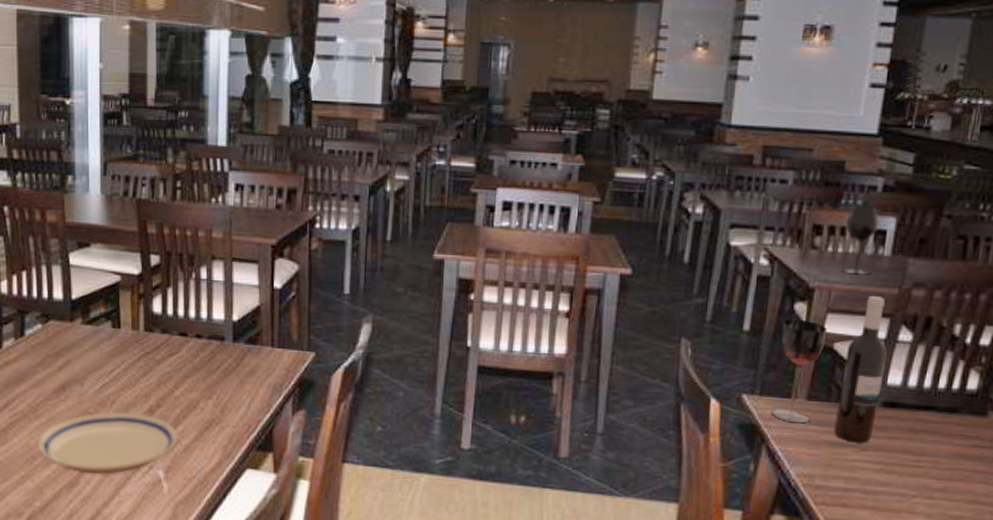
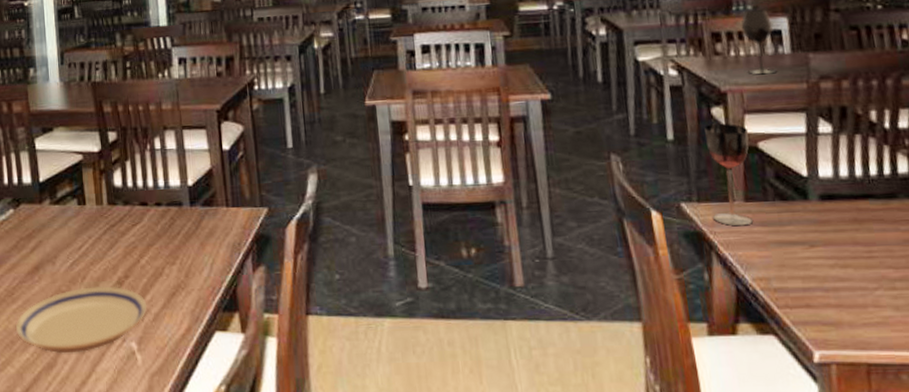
wine bottle: present [833,296,888,444] -> none [771,93,818,240]

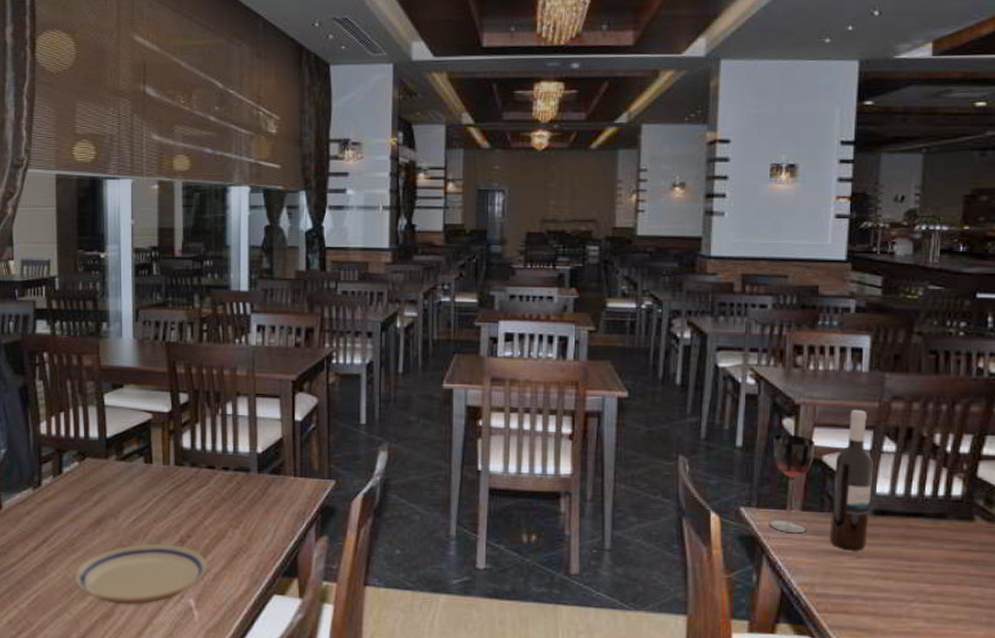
wineglass: present [741,9,777,75] -> none [824,325,856,390]
wine bottle: none [771,93,818,240] -> present [829,410,874,551]

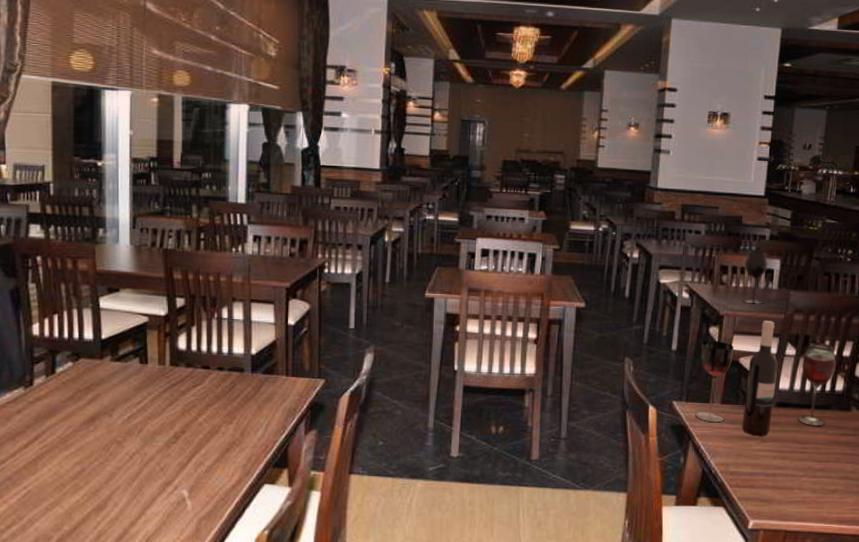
plate: present [74,543,208,605] -> none [67,439,201,497]
wineglass: none [824,325,856,390] -> present [743,250,769,304]
wineglass: none [903,436,951,540] -> present [798,342,836,427]

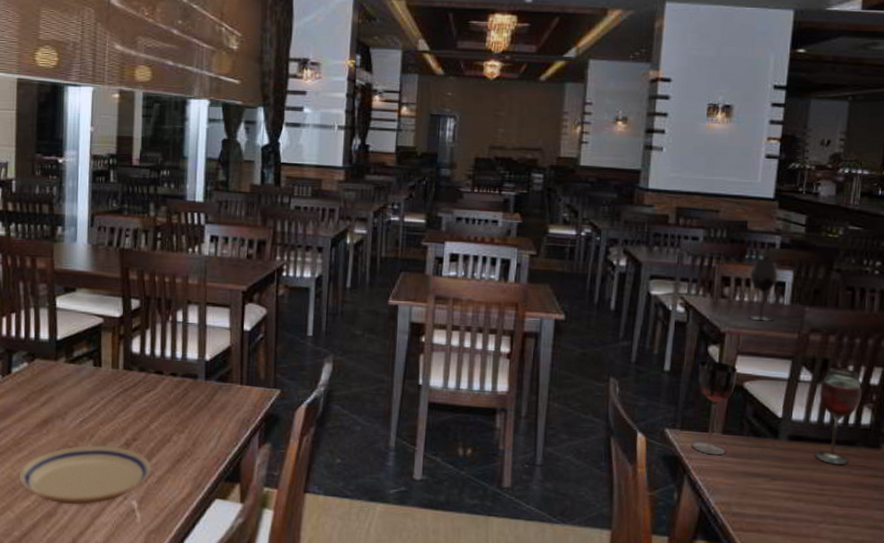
plate: none [67,439,201,497] -> present [18,445,152,505]
wine bottle: present [742,321,778,436] -> none [747,340,791,474]

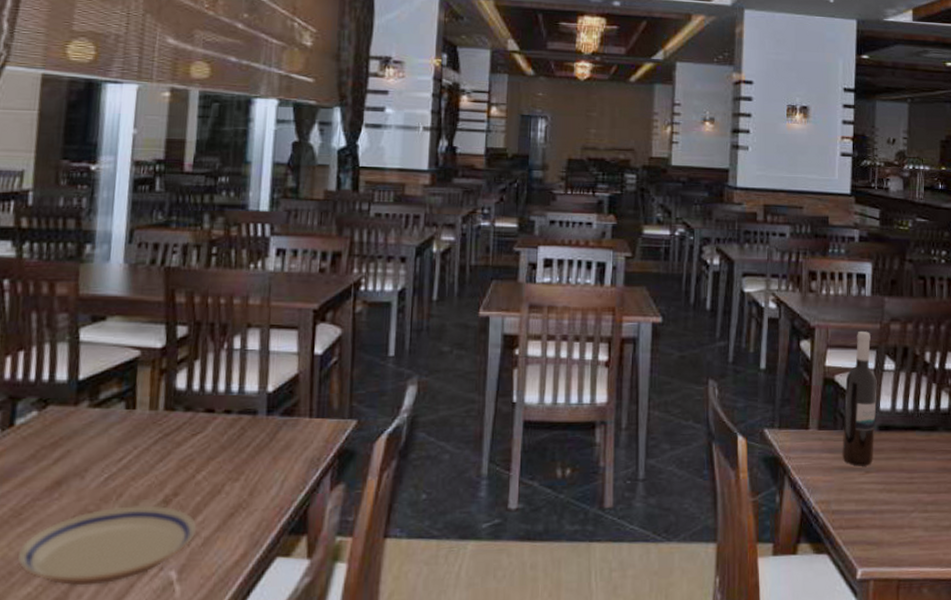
wineglass: present [691,360,738,456] -> none [789,356,829,452]
wine bottle: none [747,340,791,474] -> present [842,332,877,466]
wineglass: present [748,259,779,322] -> none [834,253,860,313]
wineglass: present [815,367,862,465] -> none [903,354,939,452]

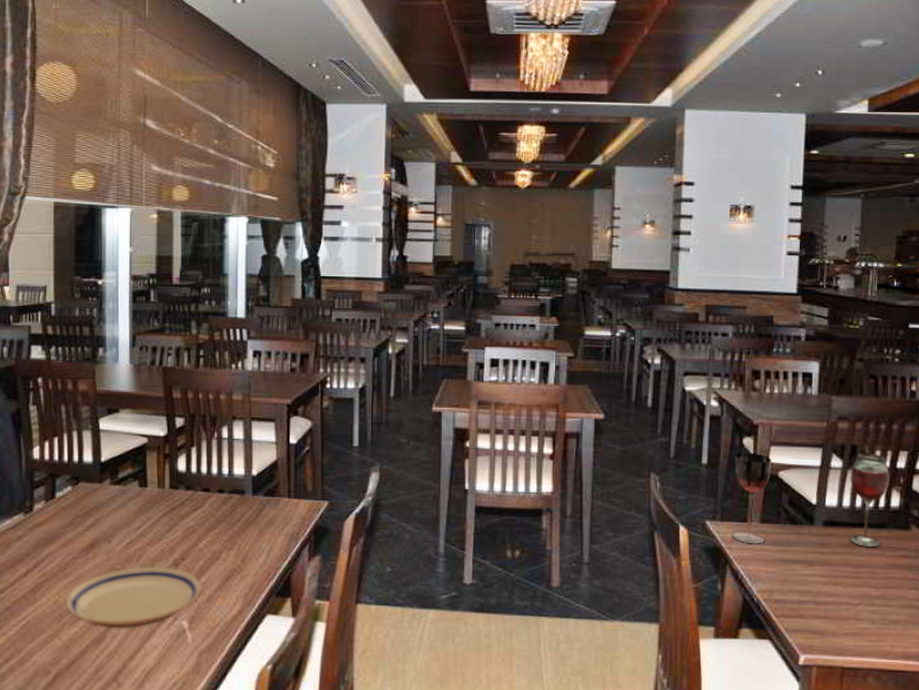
wineglass: none [789,356,829,452] -> present [731,452,772,544]
wine bottle: present [842,332,877,466] -> none [785,430,823,559]
wineglass: none [903,354,939,452] -> present [849,453,889,548]

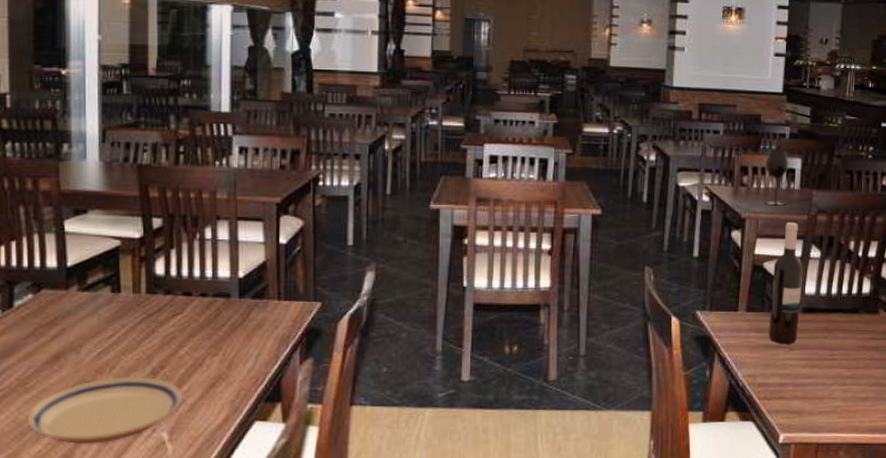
wineglass: present [731,452,772,544] -> none [719,245,758,332]
wineglass: none [779,352,806,412] -> present [765,149,790,206]
wine bottle: none [785,430,823,559] -> present [768,222,803,344]
wineglass: present [849,453,889,548] -> none [825,243,862,332]

